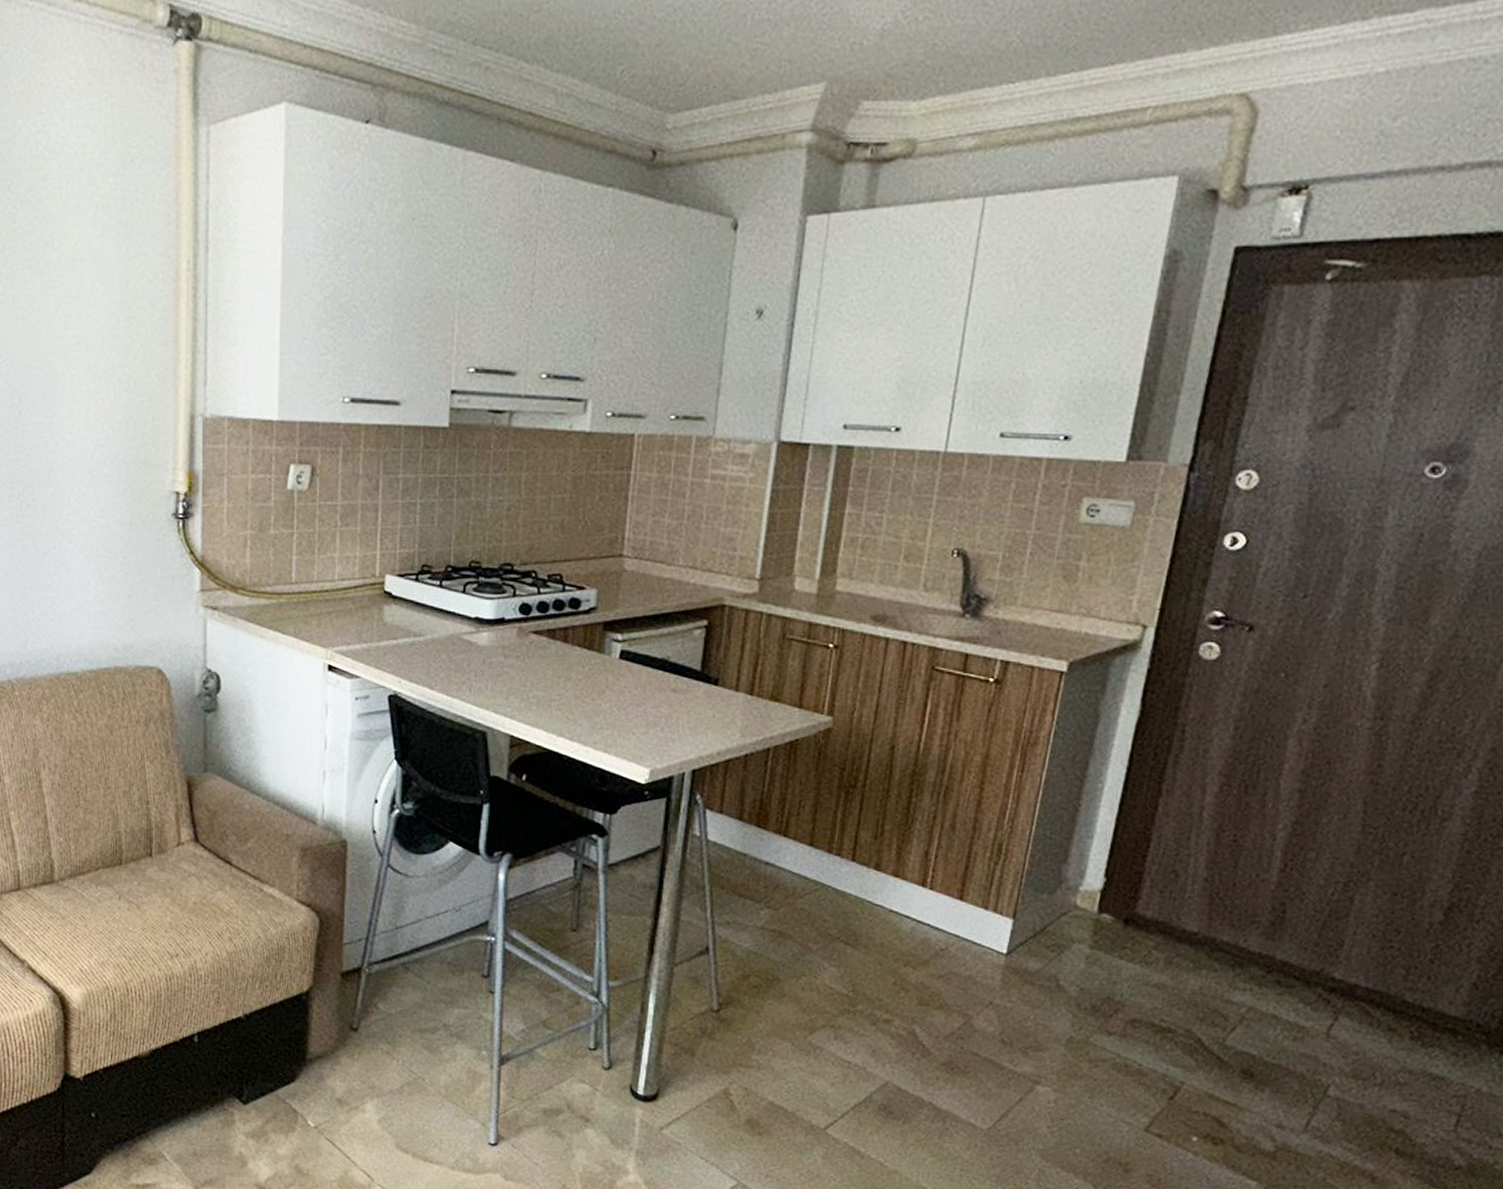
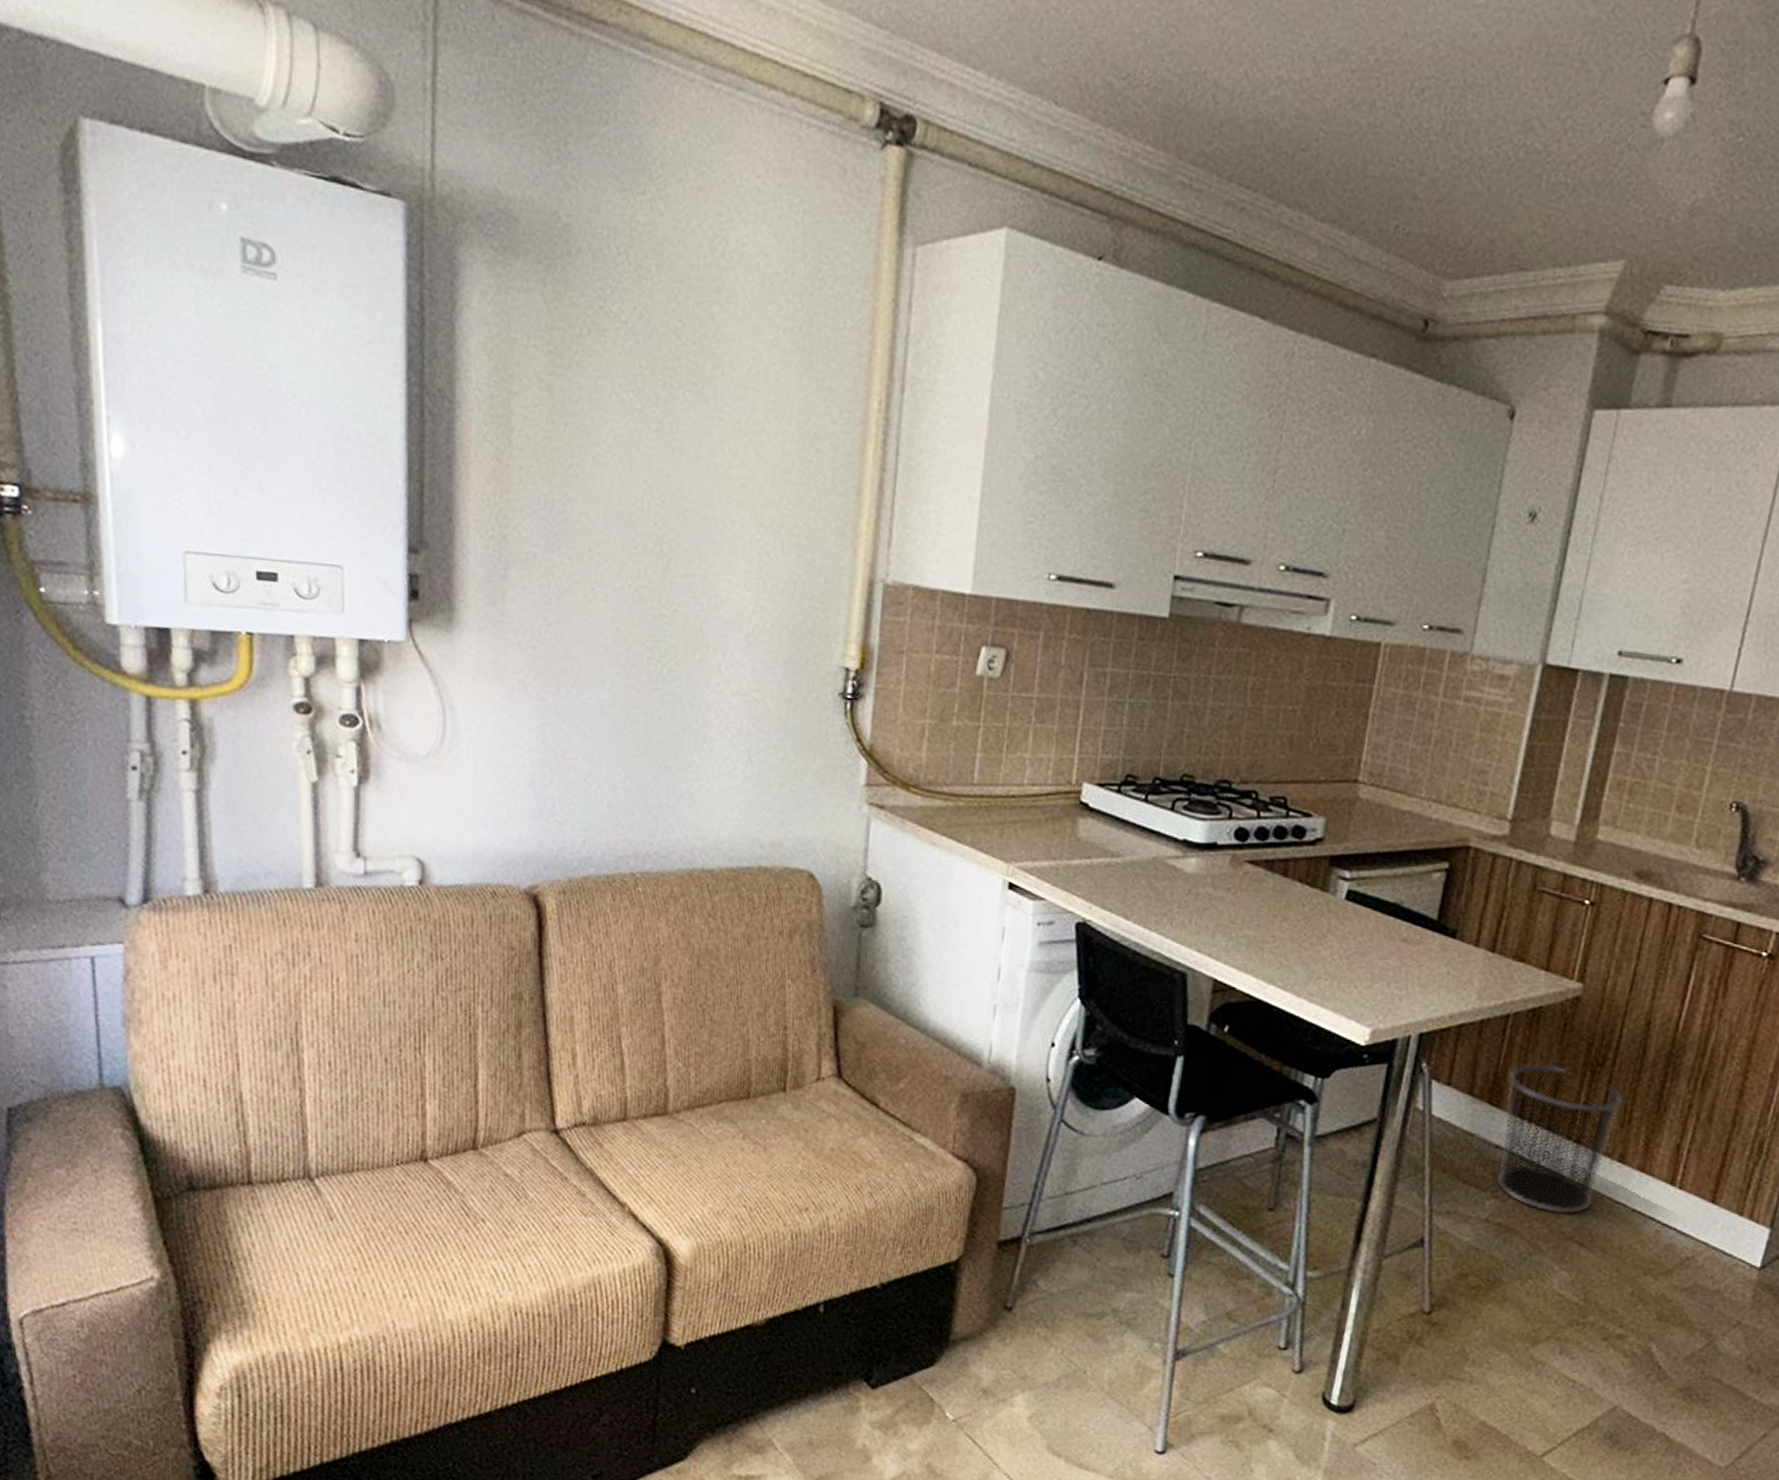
waste bin: none [769,789,875,918] -> present [1497,1064,1623,1214]

